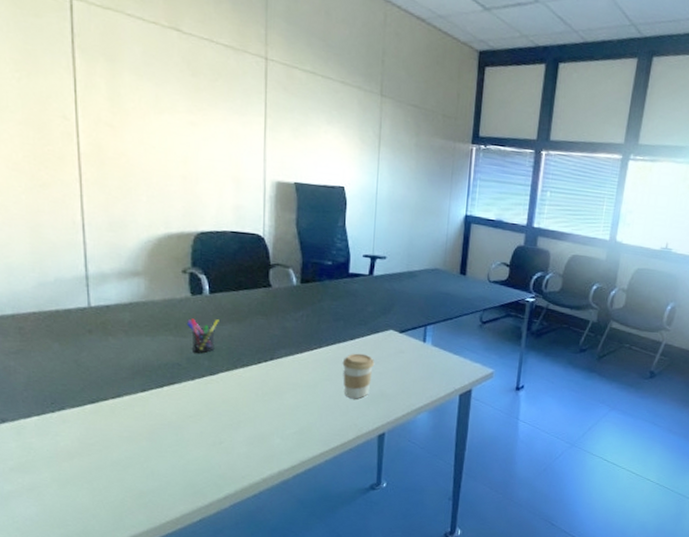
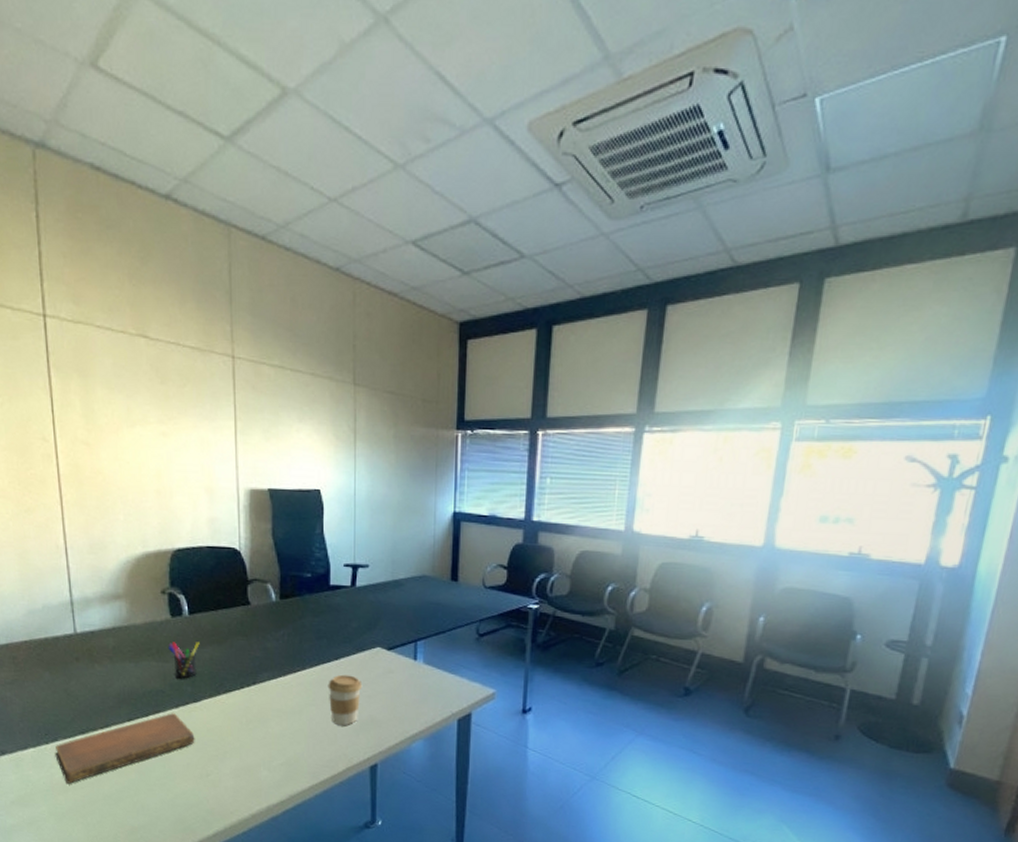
notebook: none [61,385,210,451] -> present [55,713,195,784]

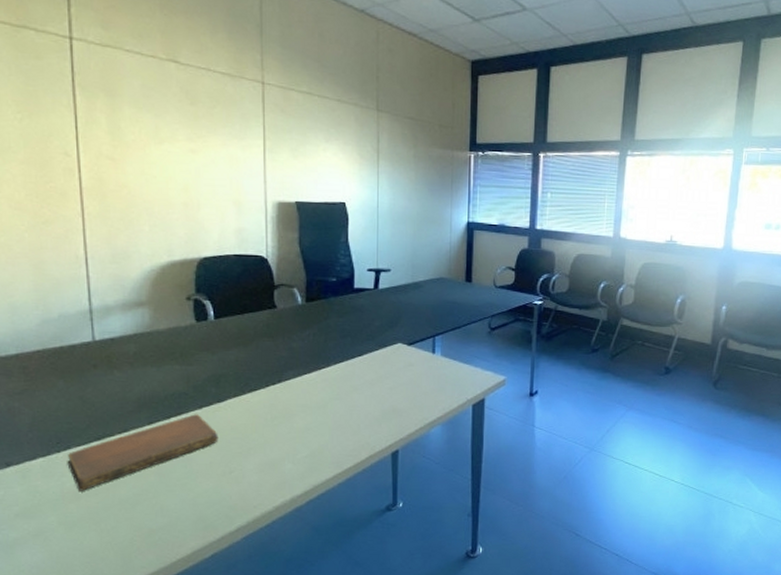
pen holder: present [167,642,200,679] -> none [191,345,225,381]
coffee cup: present [328,674,363,726] -> none [351,369,385,417]

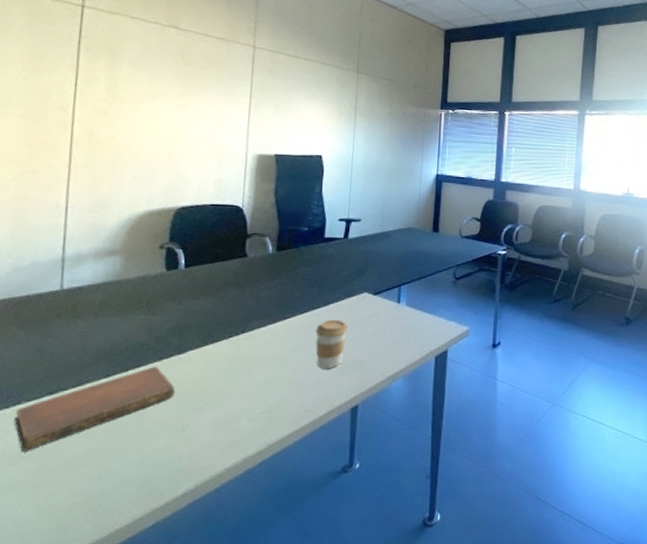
coffee cup: none [351,369,385,417] -> present [315,319,349,370]

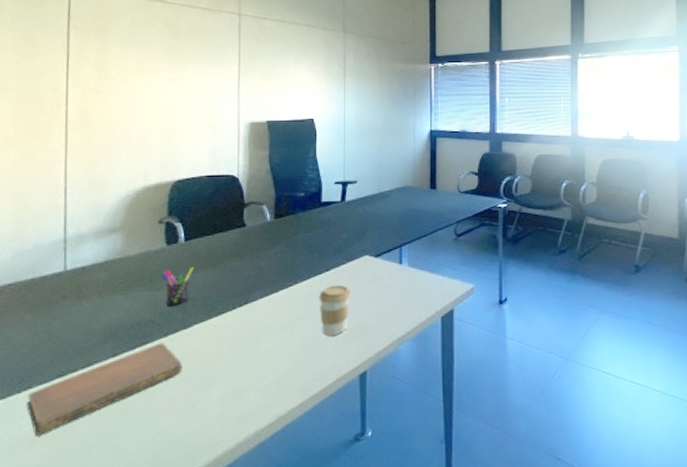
pen holder: none [158,294,193,331] -> present [160,267,194,306]

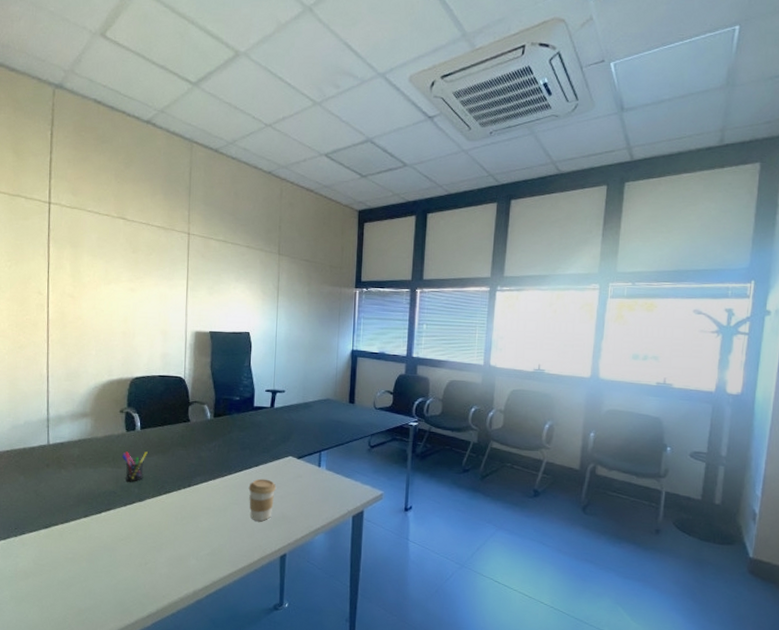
notebook: present [26,343,183,436] -> none [21,510,138,571]

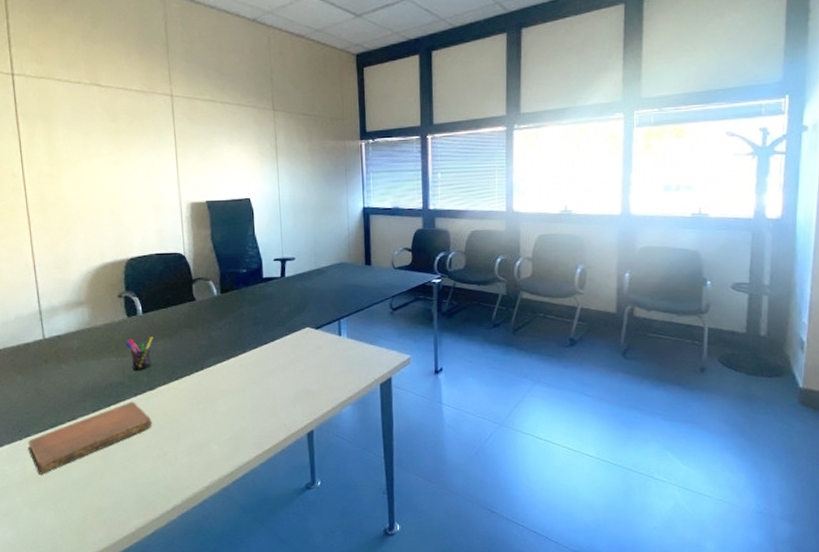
notebook: none [21,510,138,571] -> present [28,401,152,474]
coffee cup: present [248,478,277,522] -> none [266,354,296,400]

